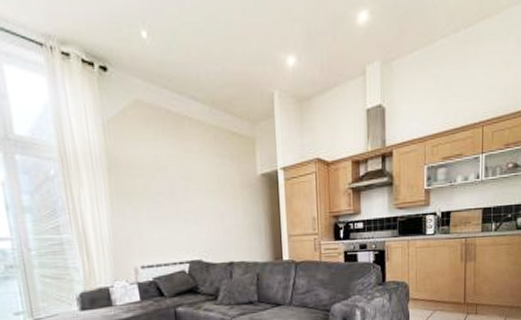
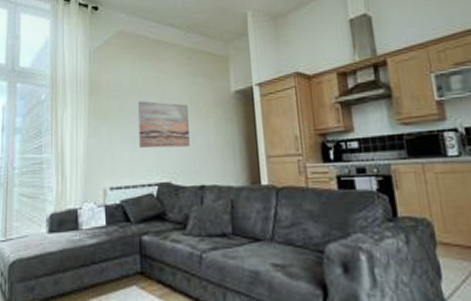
wall art: none [164,180,218,229] -> present [138,101,190,149]

